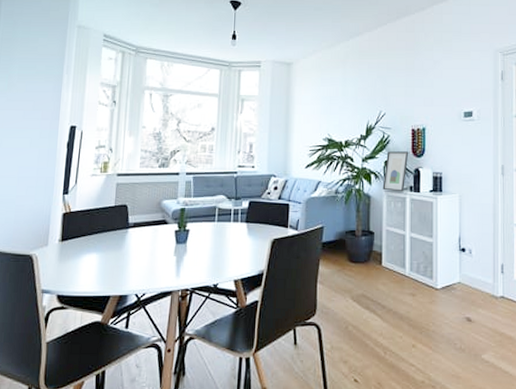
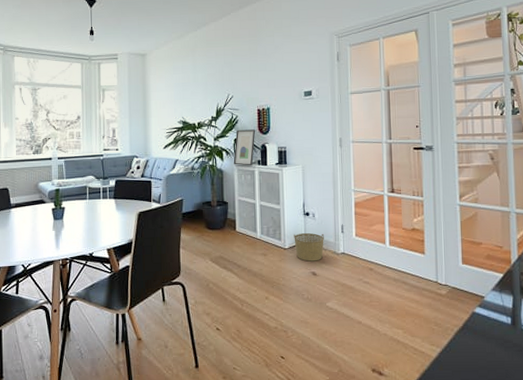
basket: none [447,271,481,305] -> present [294,232,324,262]

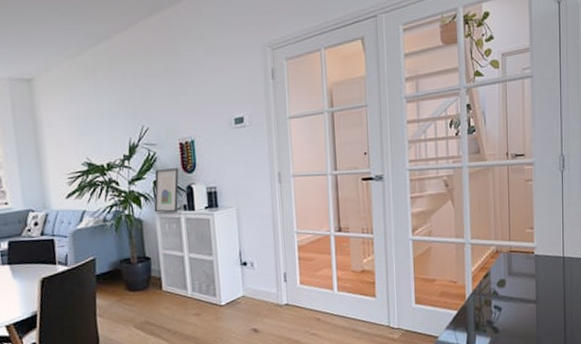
basket: present [294,232,324,262] -> none [230,285,265,318]

